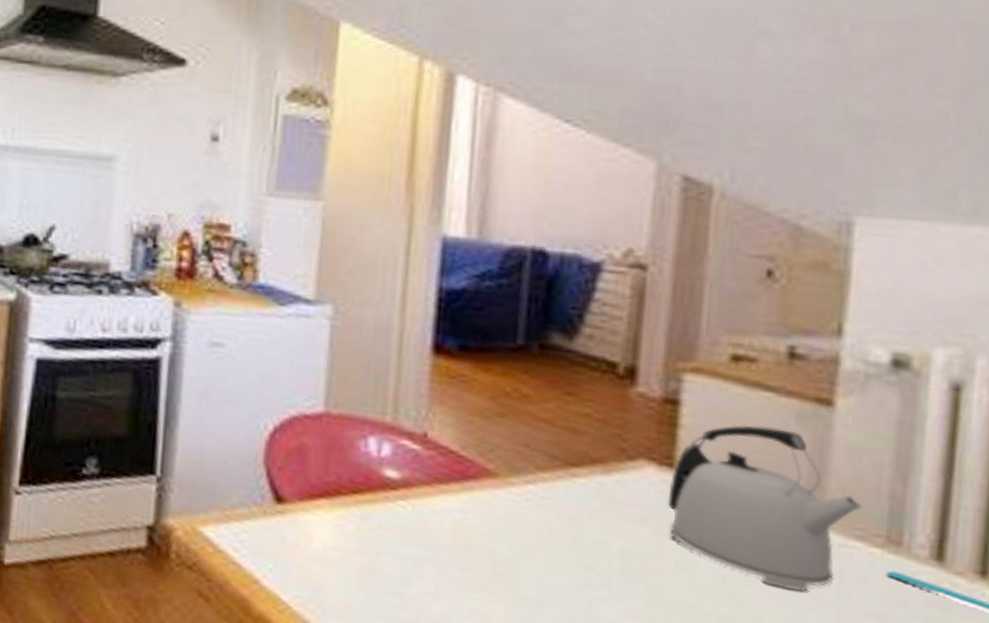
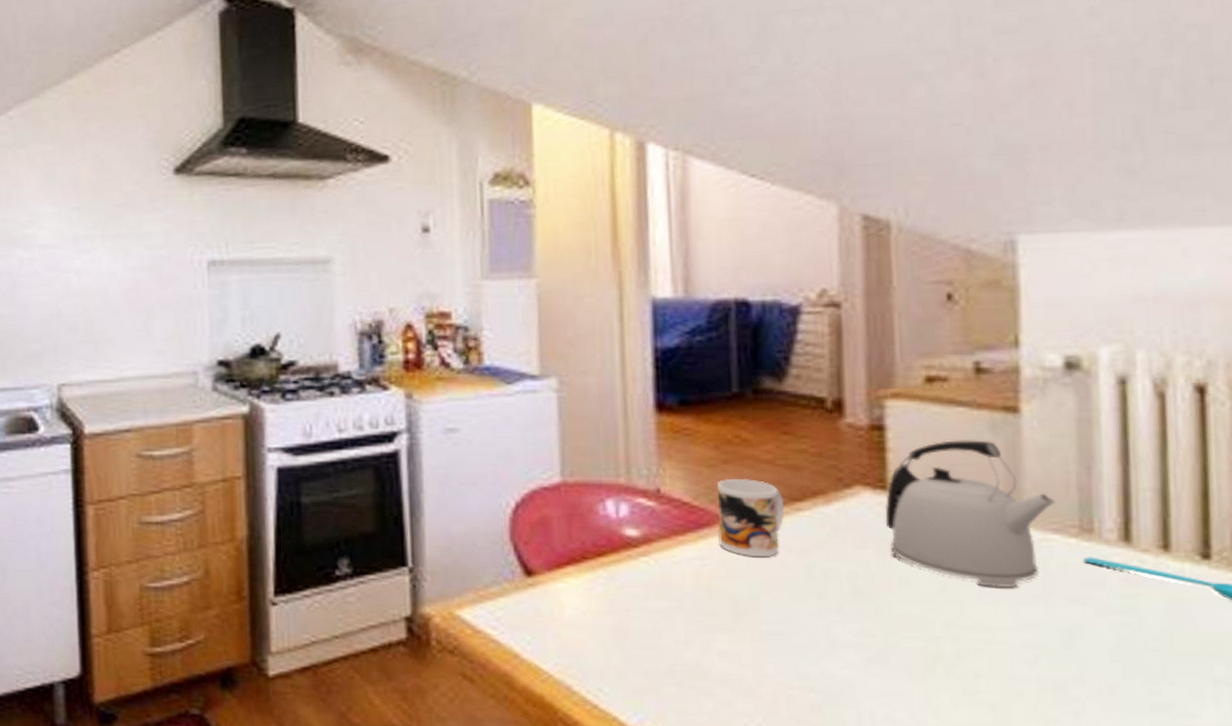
mug: none [483,433,558,520] -> present [717,479,784,558]

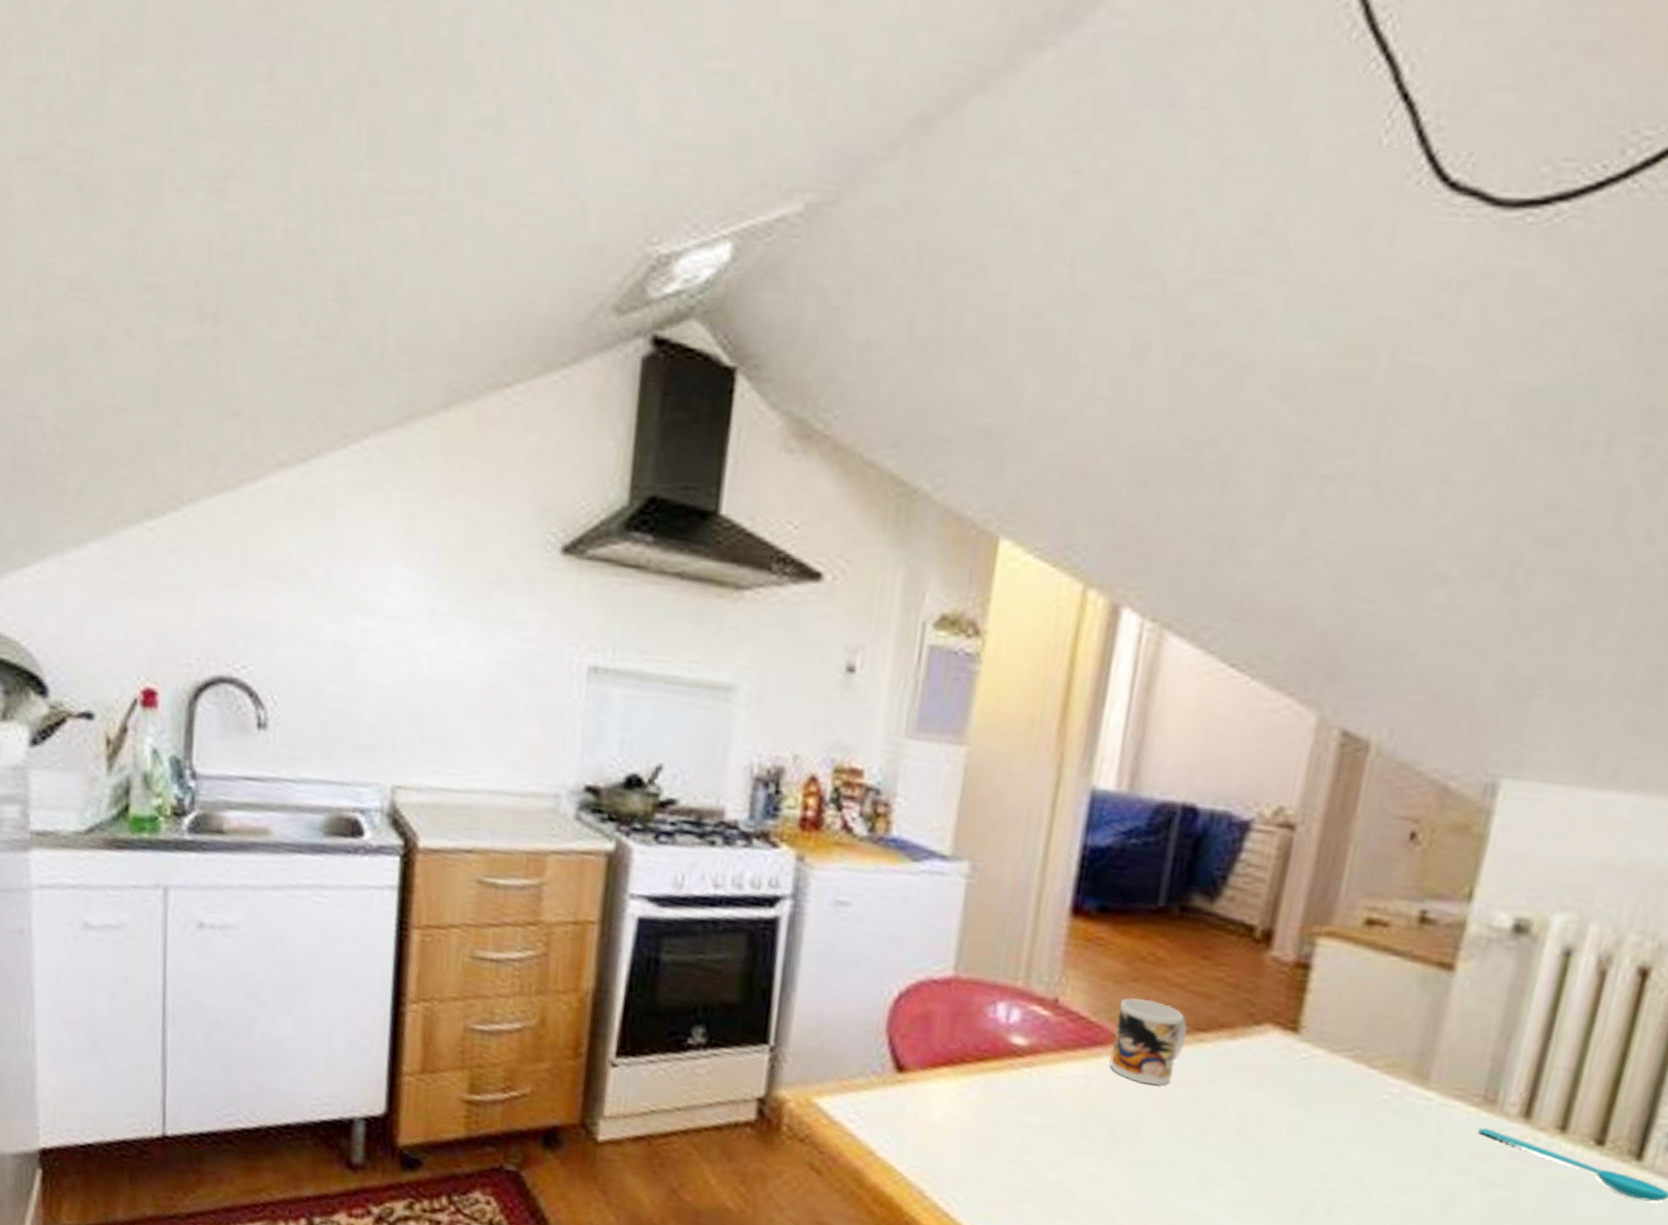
kettle: present [884,440,1057,589] -> none [1286,989,1468,1150]

